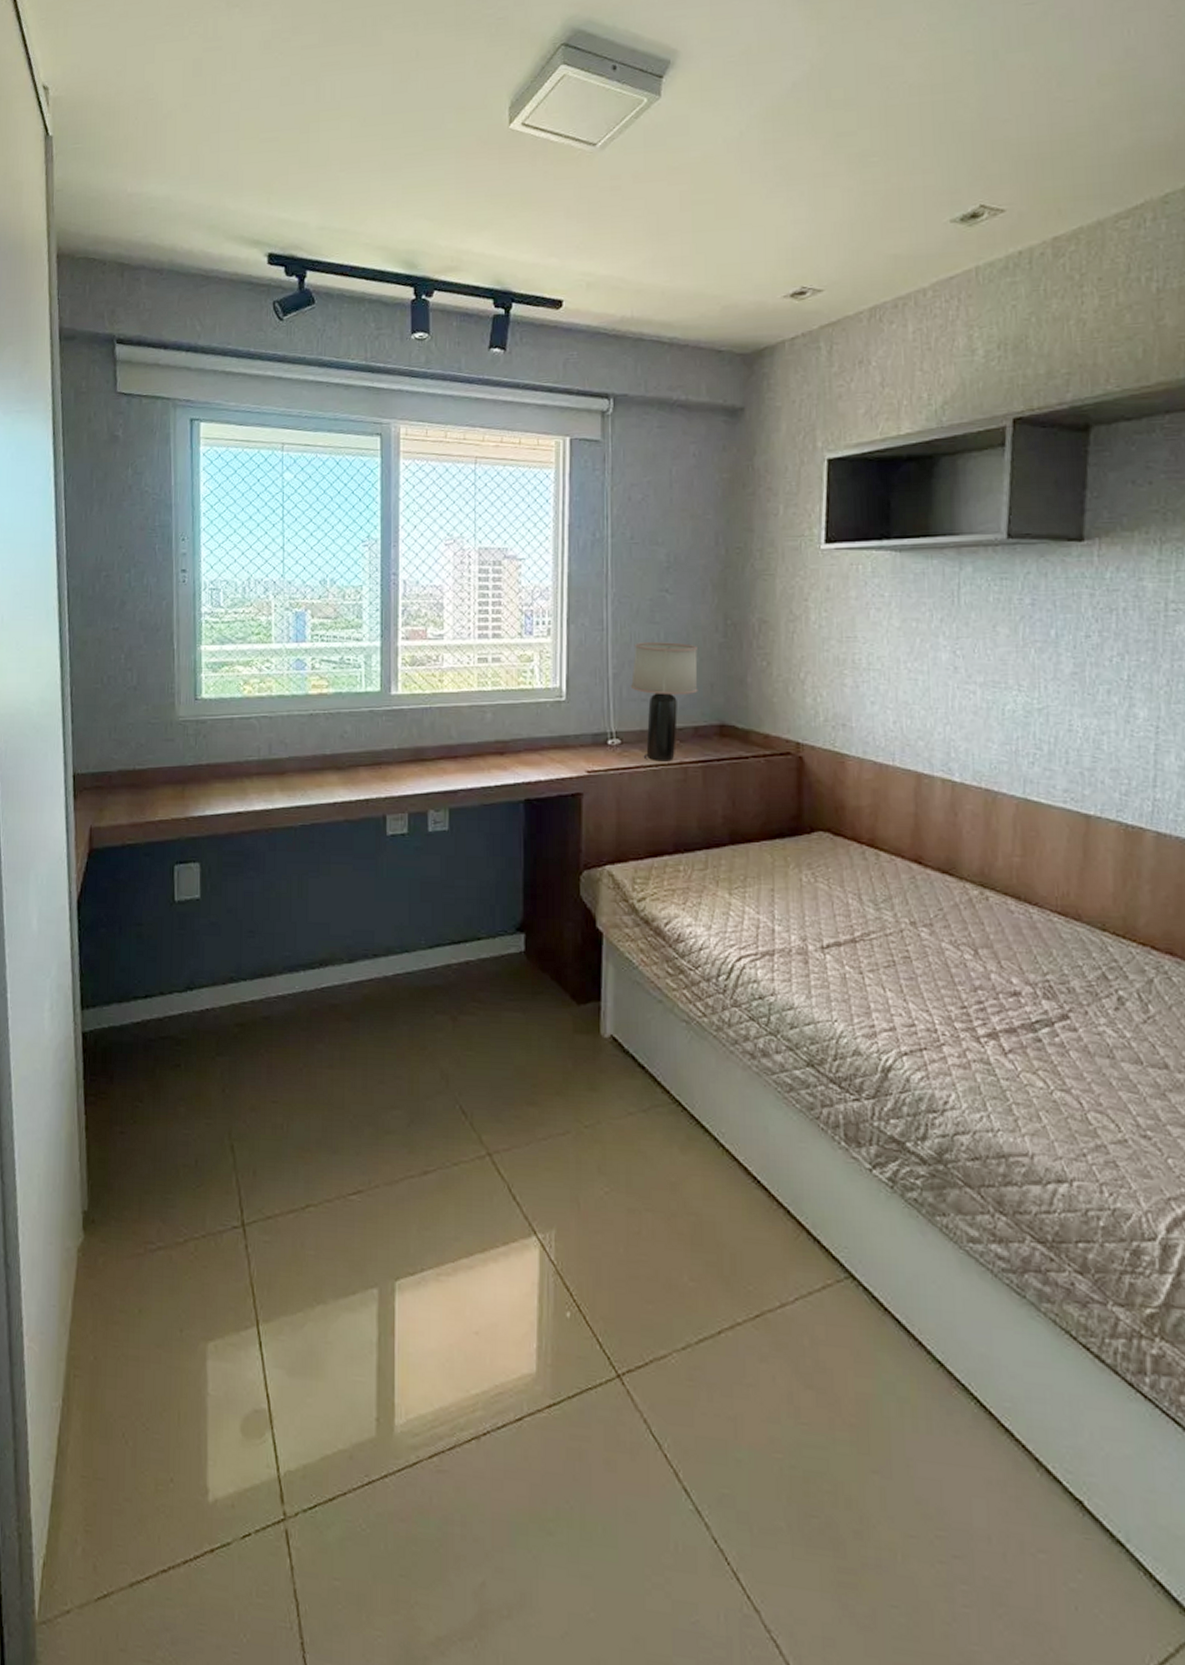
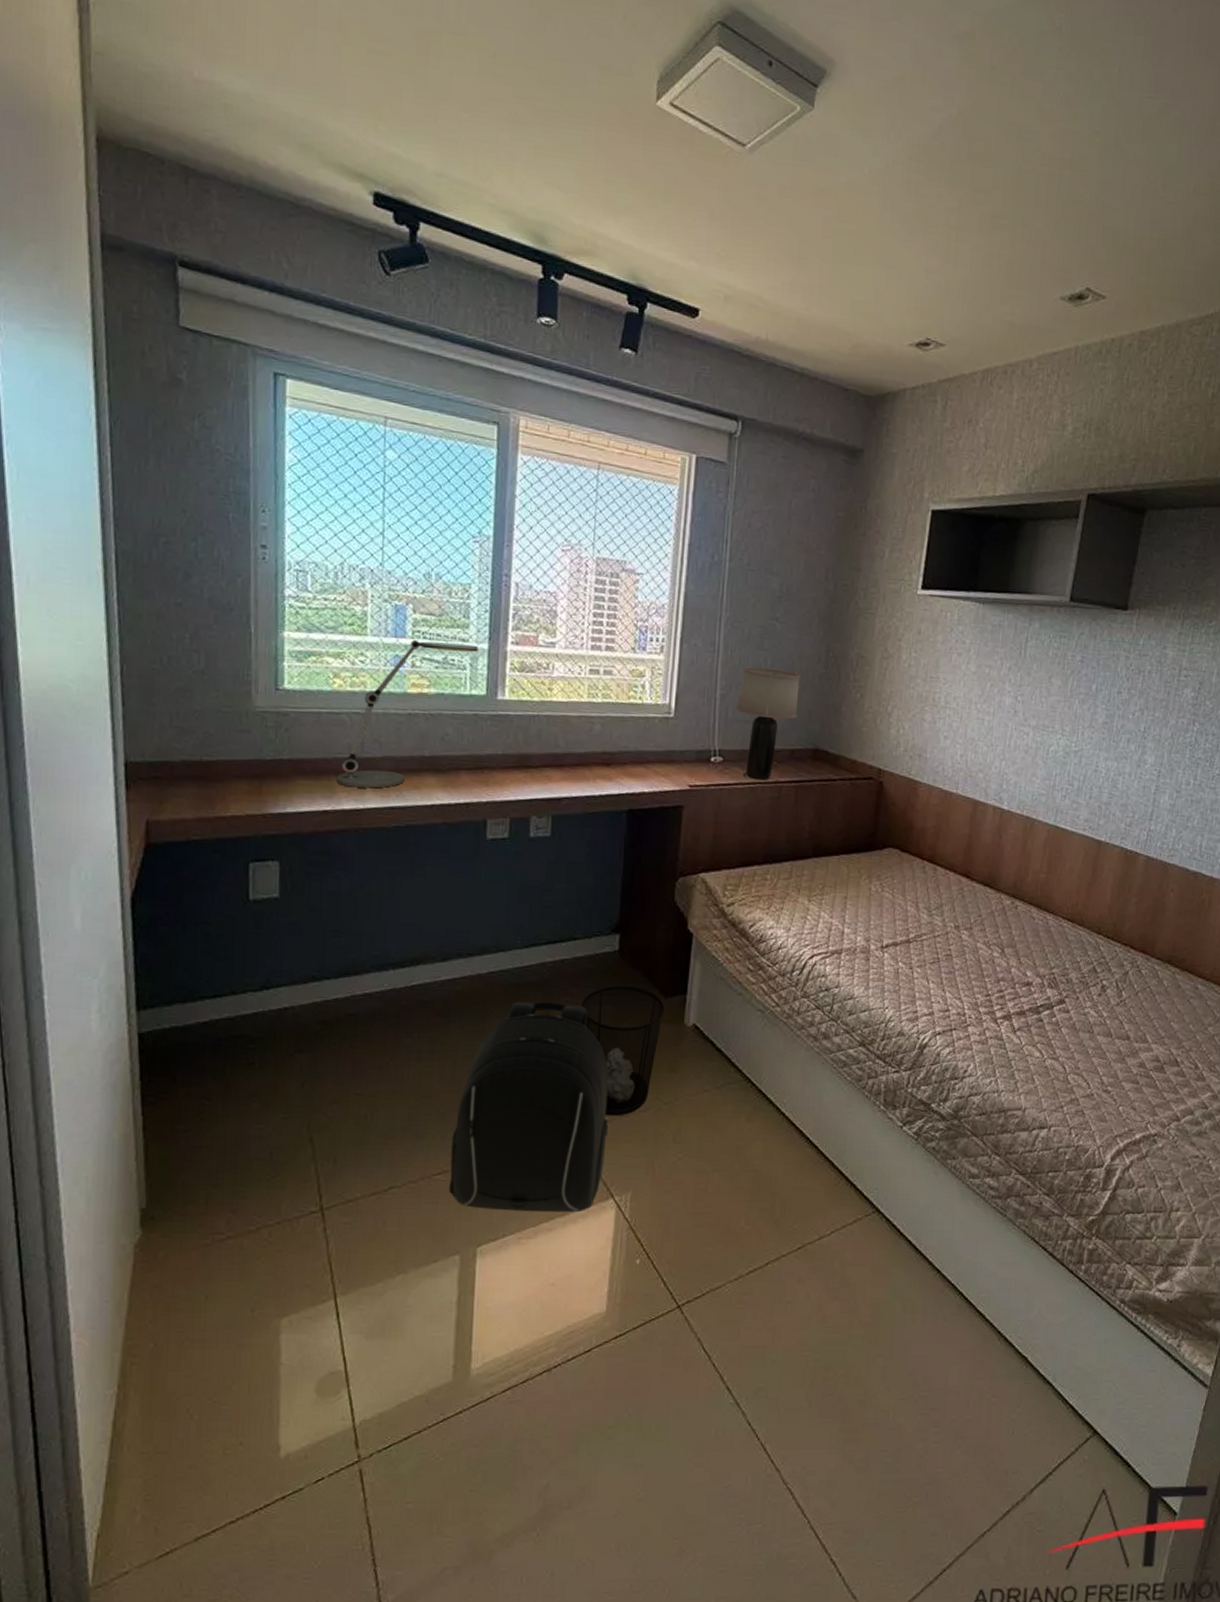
desk lamp: none [248,643,371,789] -> present [336,639,478,789]
backpack: none [365,1006,525,1249] -> present [449,1001,609,1213]
waste bin: none [488,990,578,1139] -> present [580,985,665,1116]

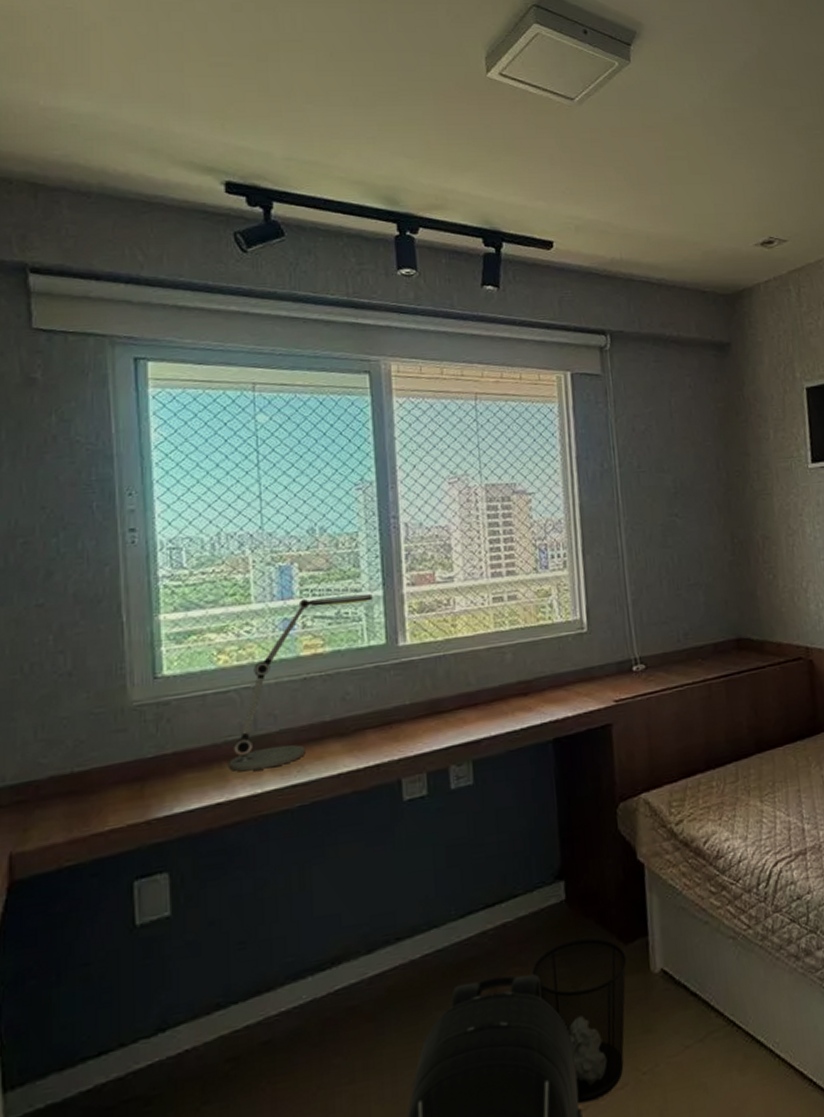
table lamp: present [735,667,800,780] -> none [649,564,714,682]

